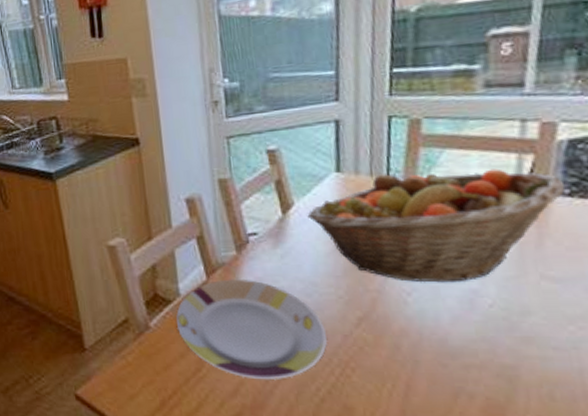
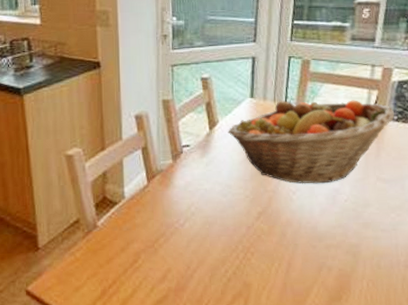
plate: present [176,280,327,379] -> none [120,184,235,266]

